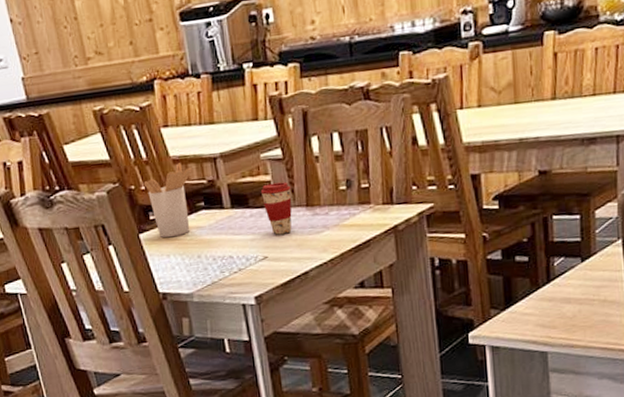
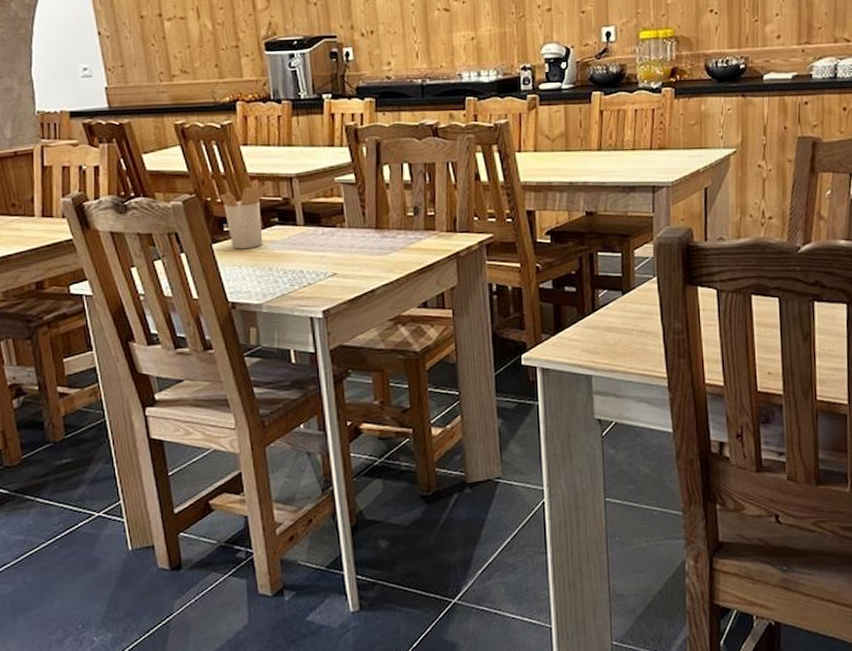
coffee cup: present [260,182,292,235] -> none [333,205,362,254]

